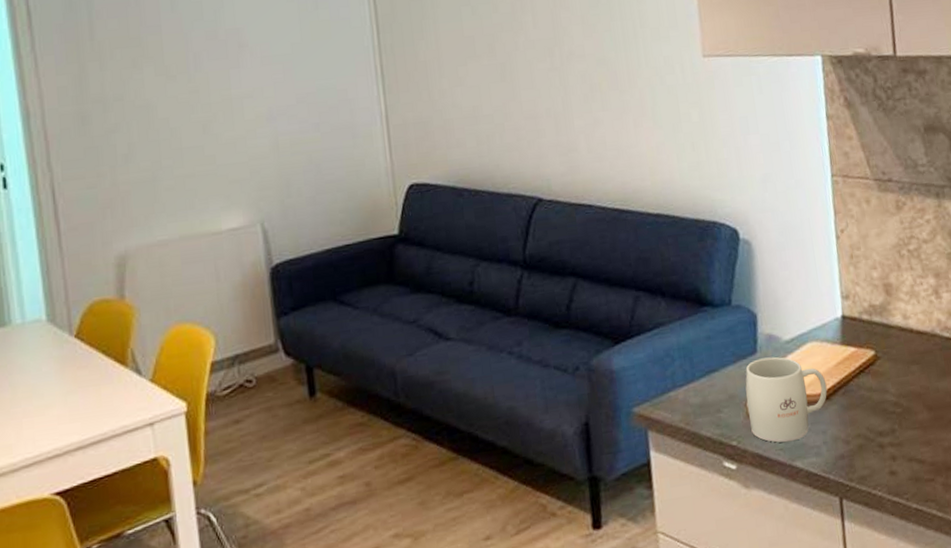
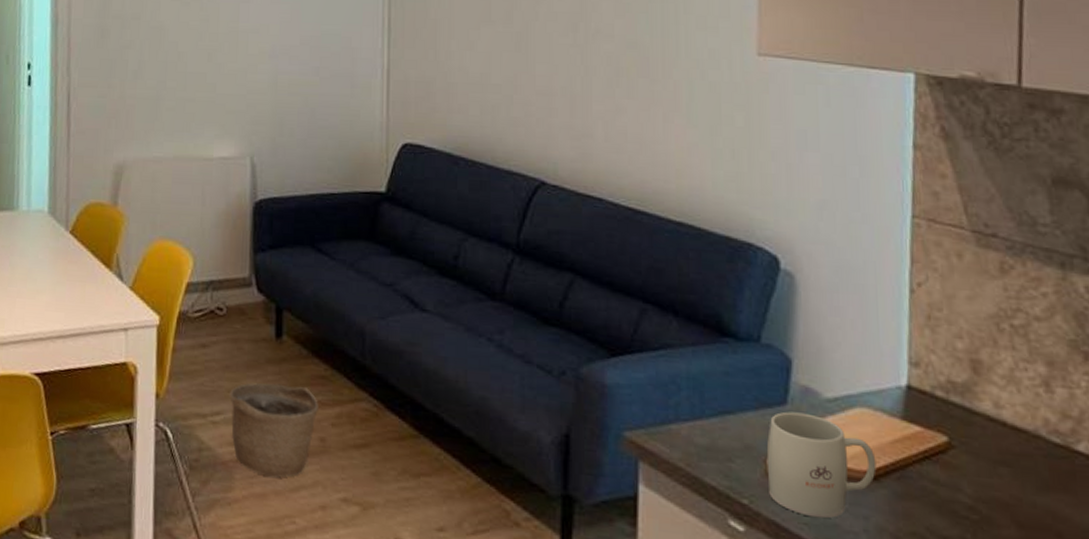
basket: none [270,437,360,533] -> present [230,383,318,477]

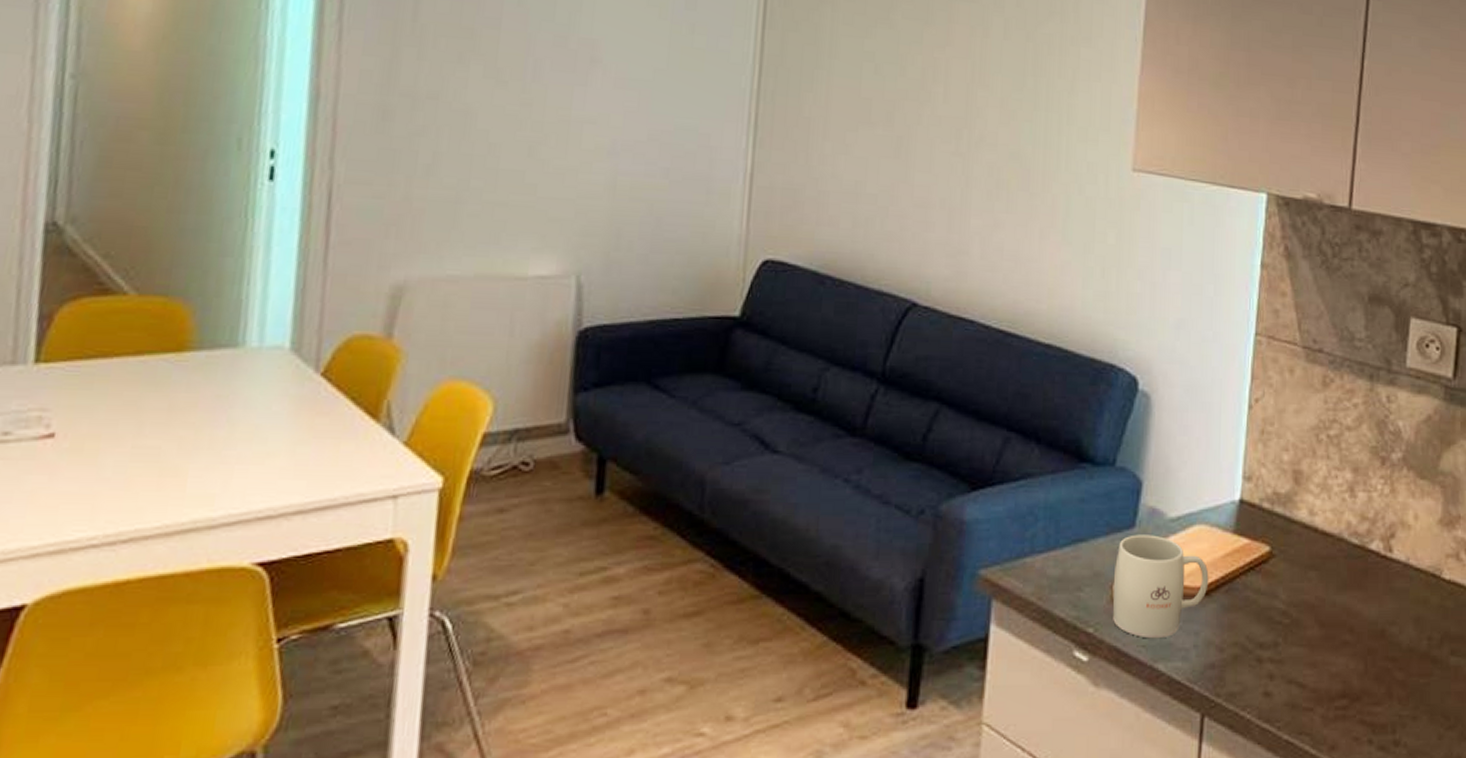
basket: present [230,383,318,477] -> none [531,550,644,663]

